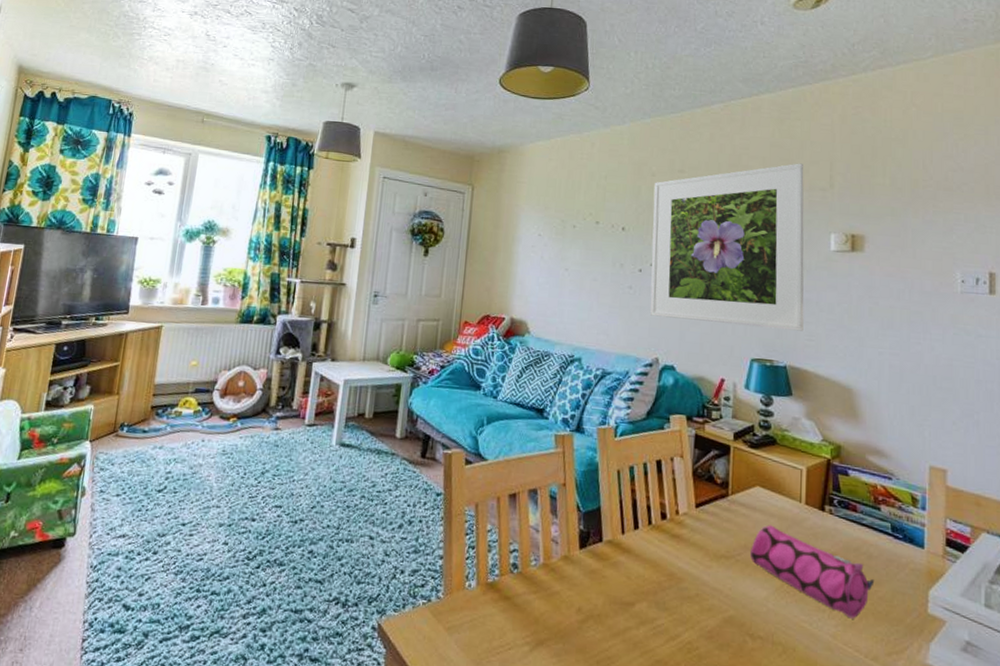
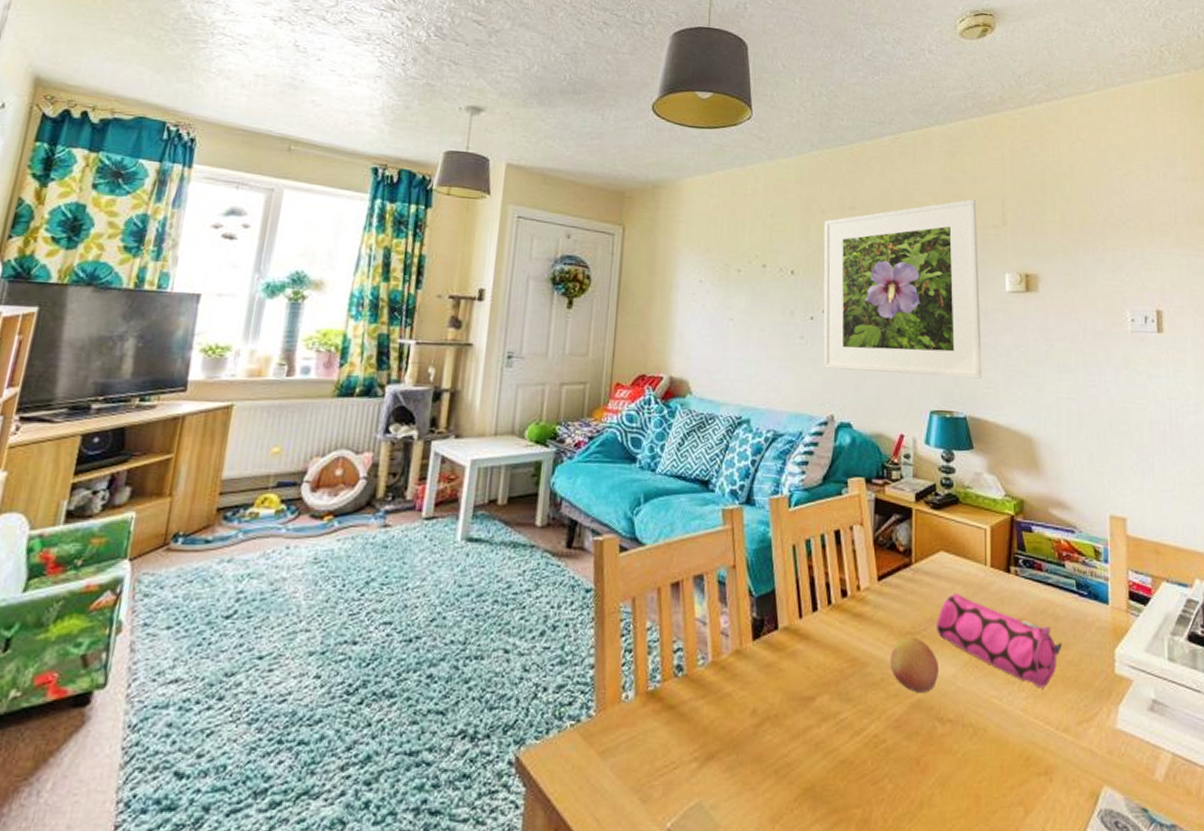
fruit: none [704,559,752,611] -> present [890,636,940,693]

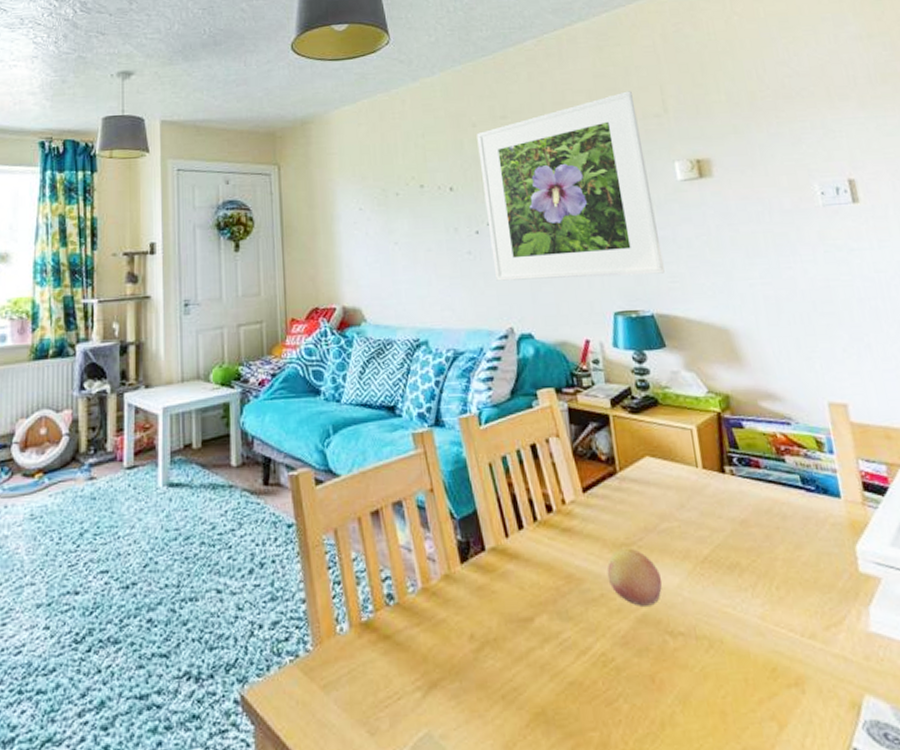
pencil case: present [937,593,1062,689] -> none [652,499,795,594]

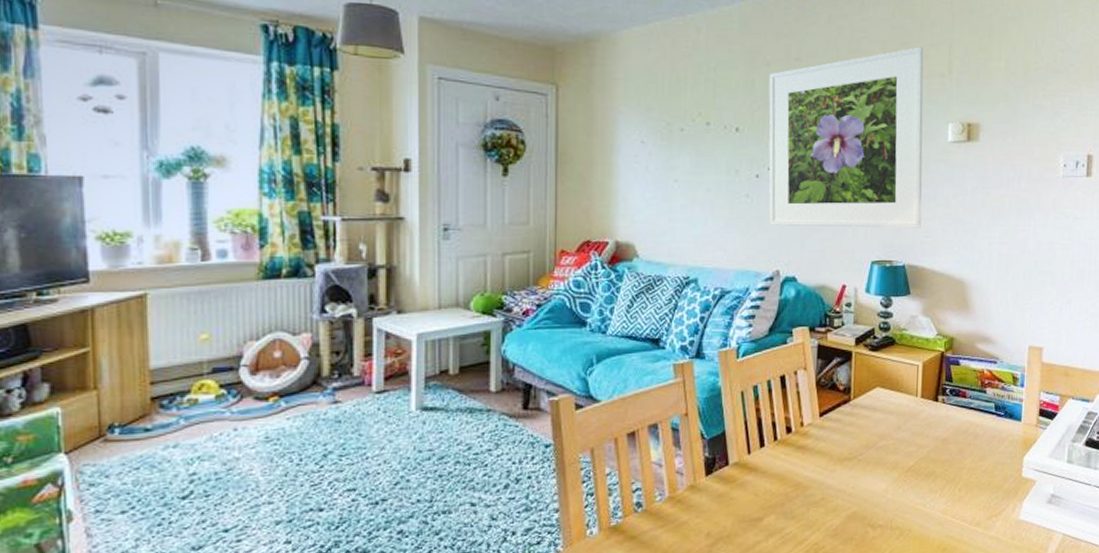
fruit: present [607,547,663,606] -> none [829,461,873,507]

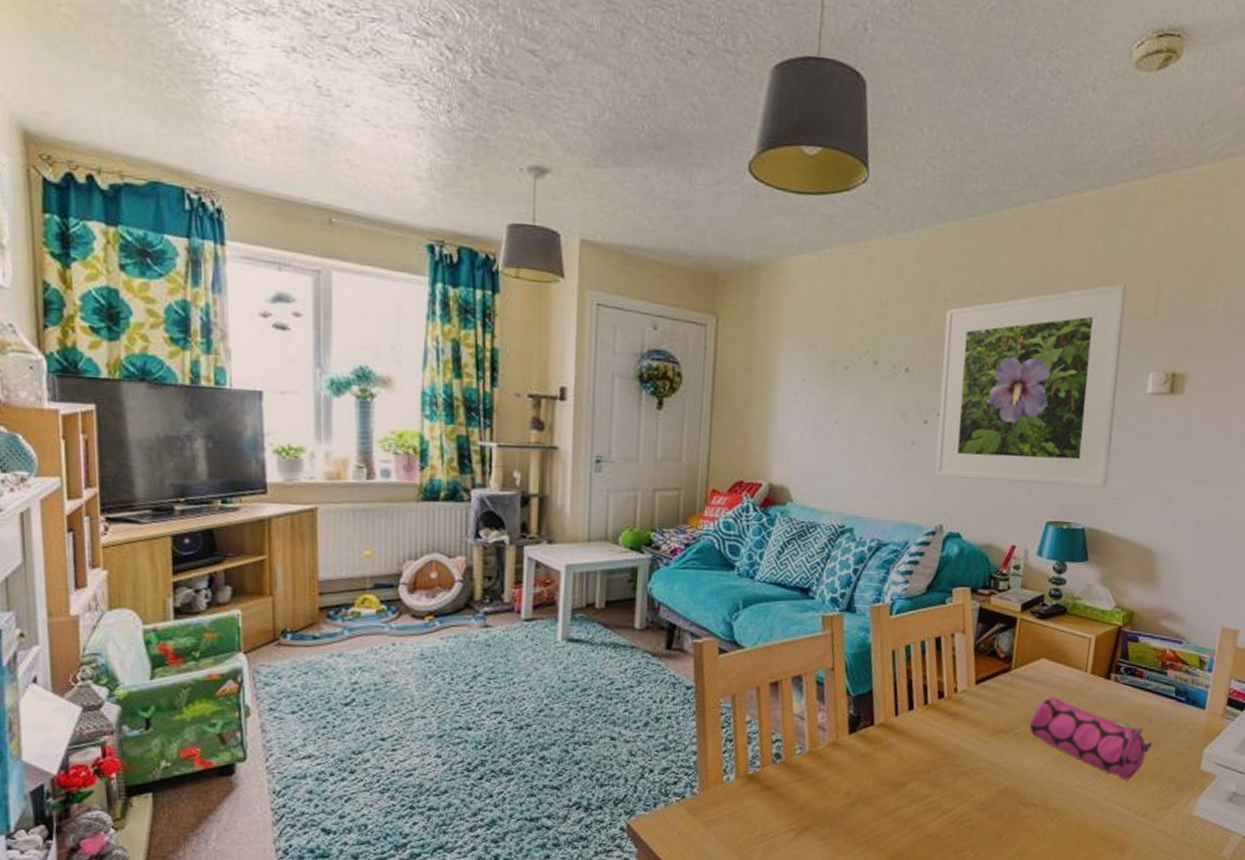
pencil case: none [871,422,979,494] -> present [1030,696,1153,781]

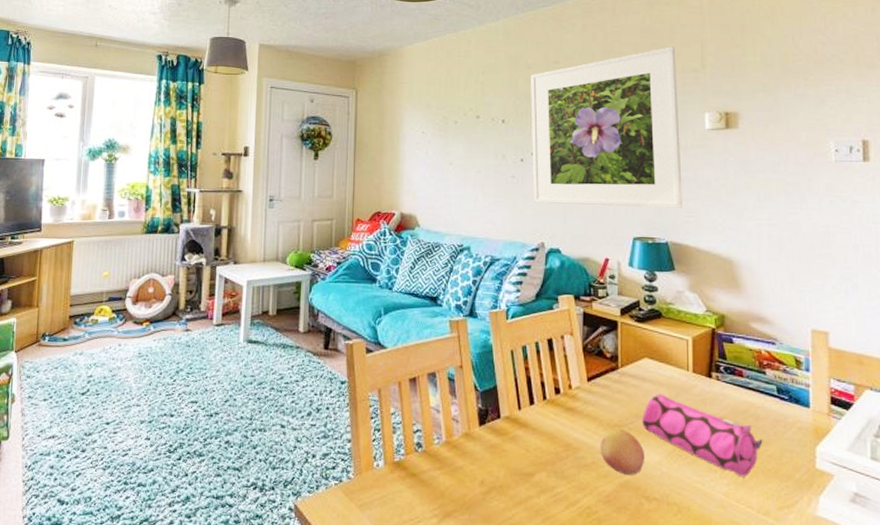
fruit: none [980,733,1029,782] -> present [600,428,646,475]

